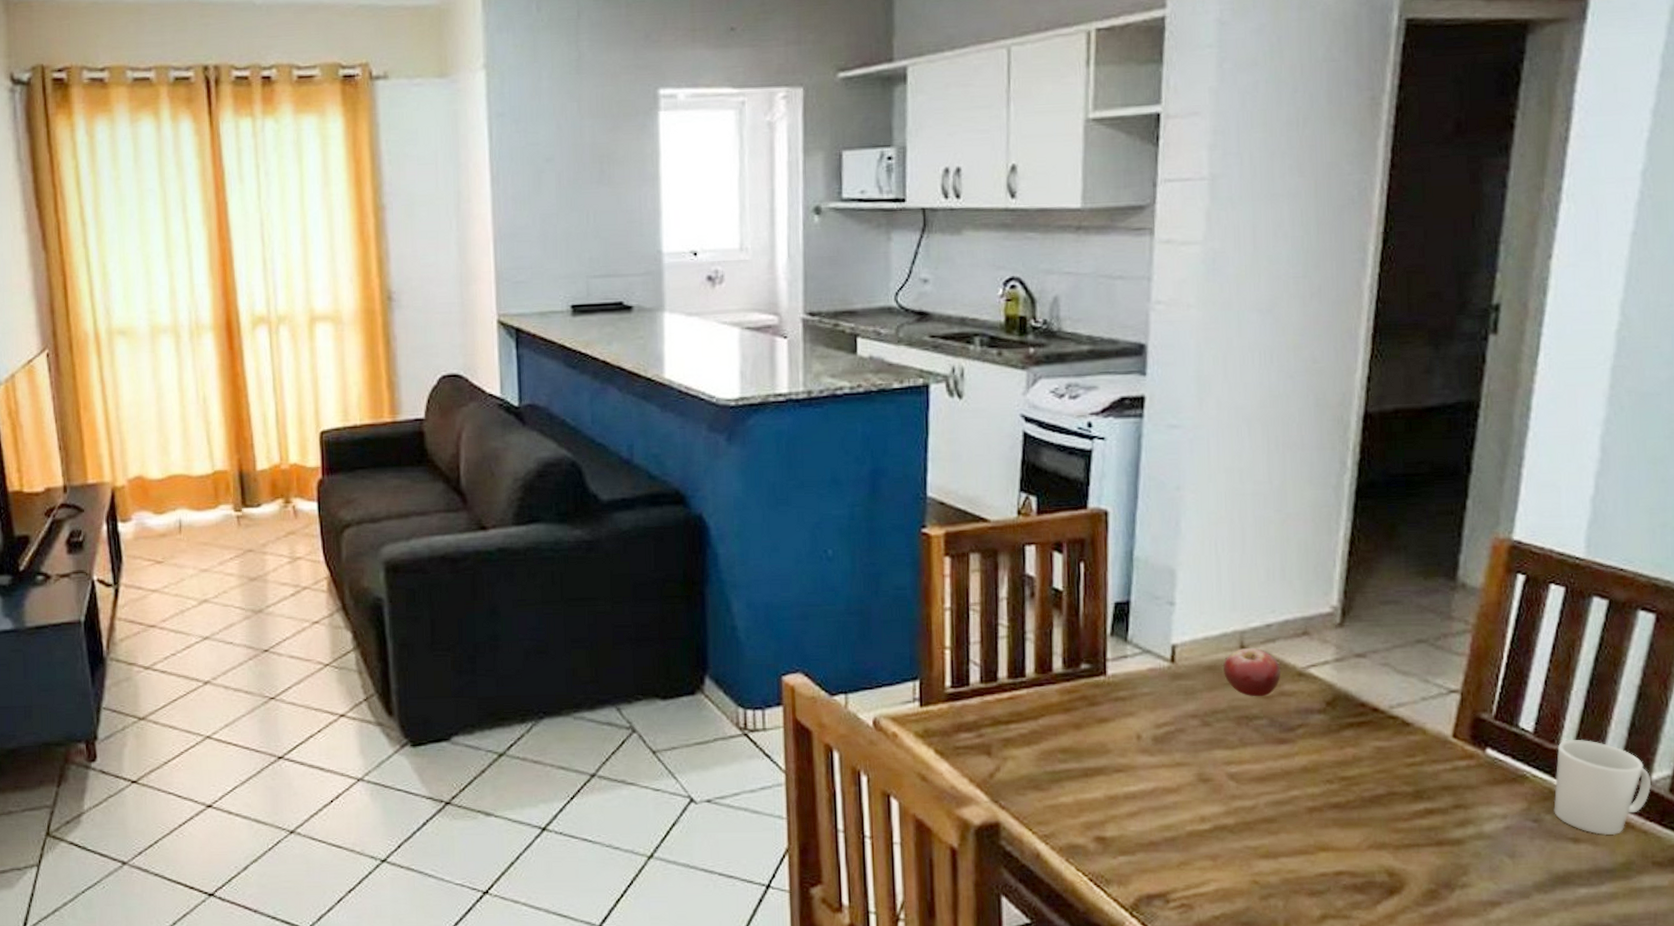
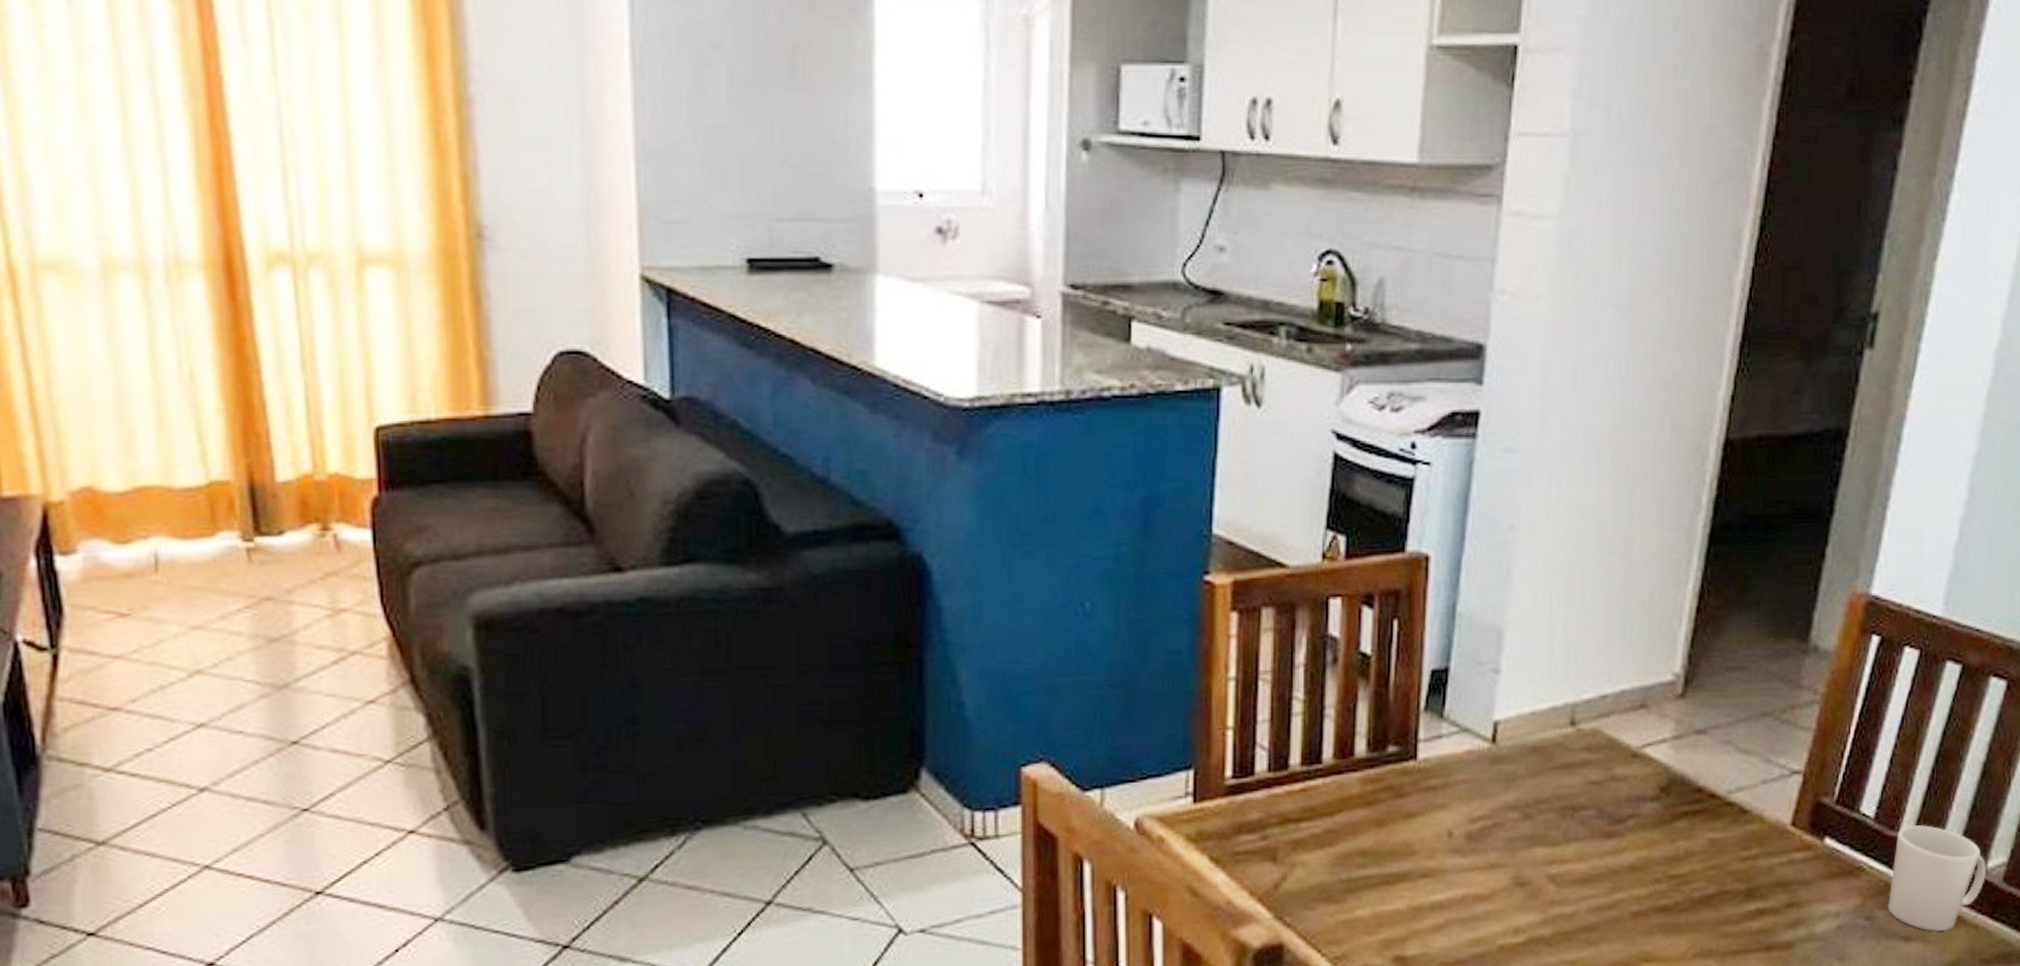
fruit: present [1223,648,1281,697] -> none [1550,724,1613,783]

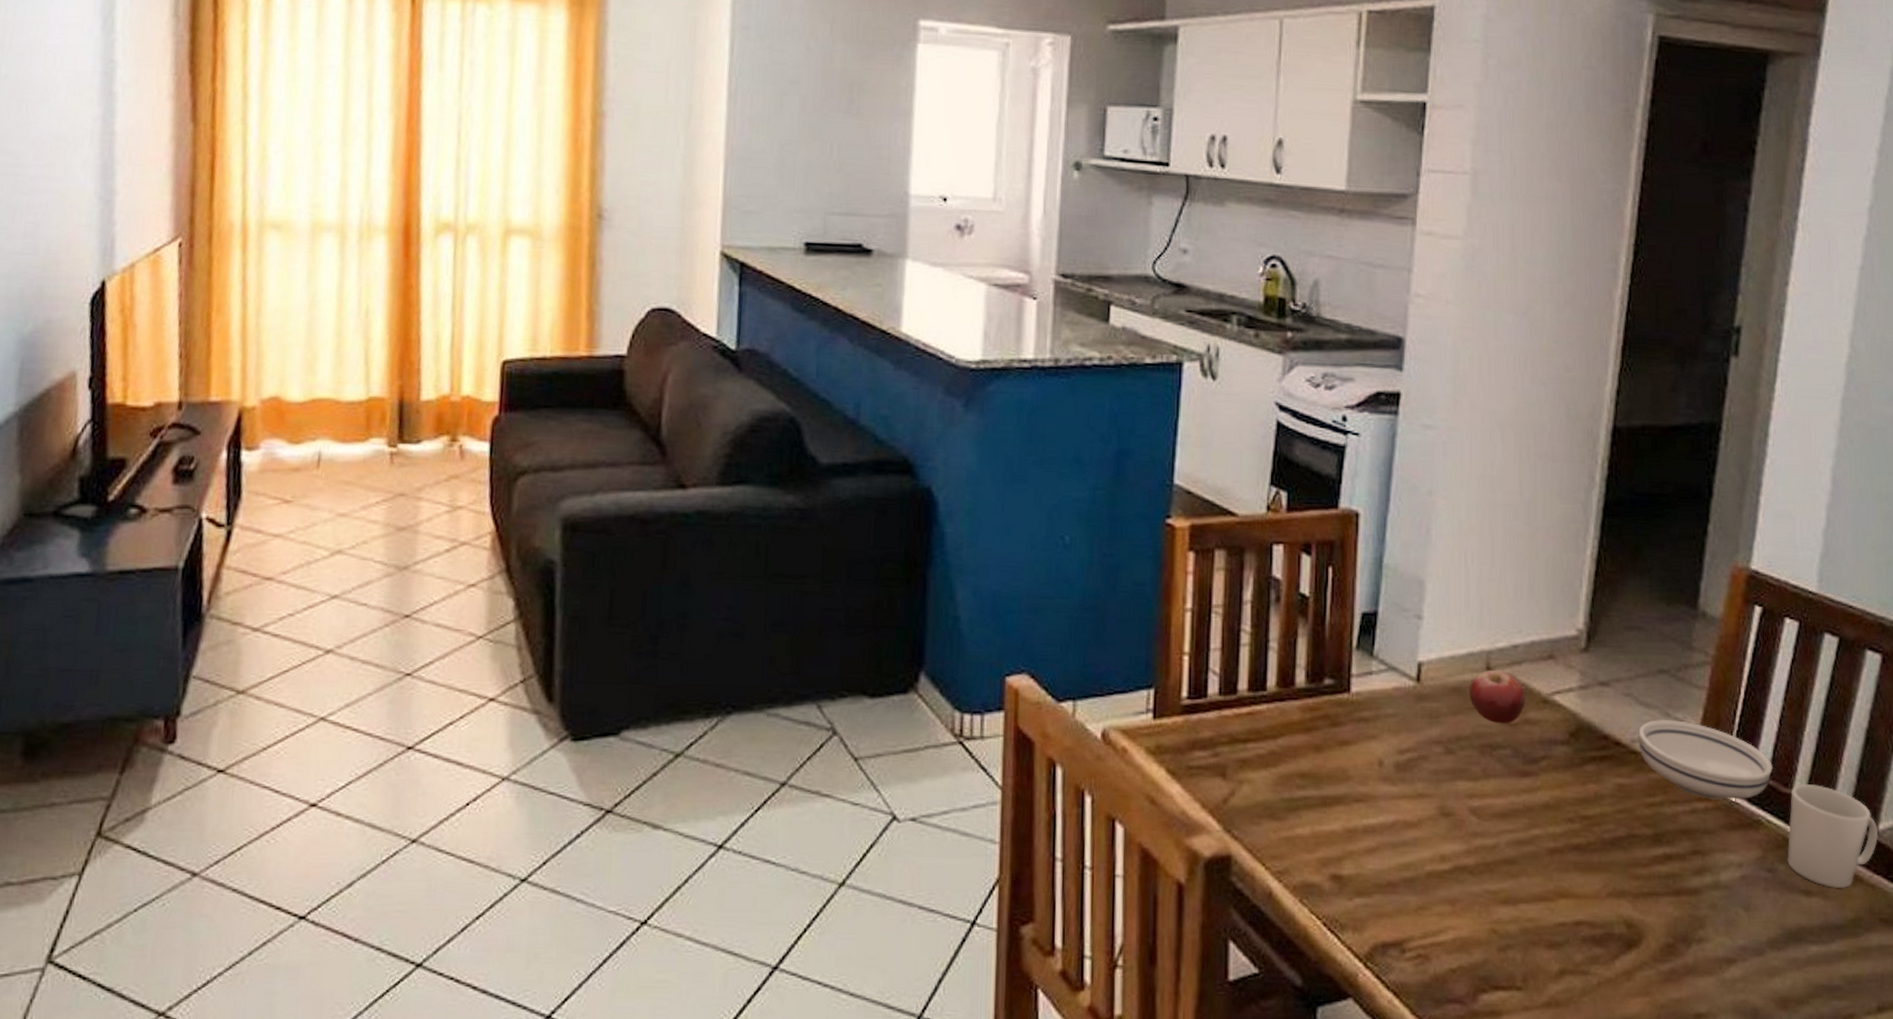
fruit: none [1550,724,1613,783] -> present [1469,670,1525,724]
bowl: none [1735,766,1879,849] -> present [1638,720,1773,800]

